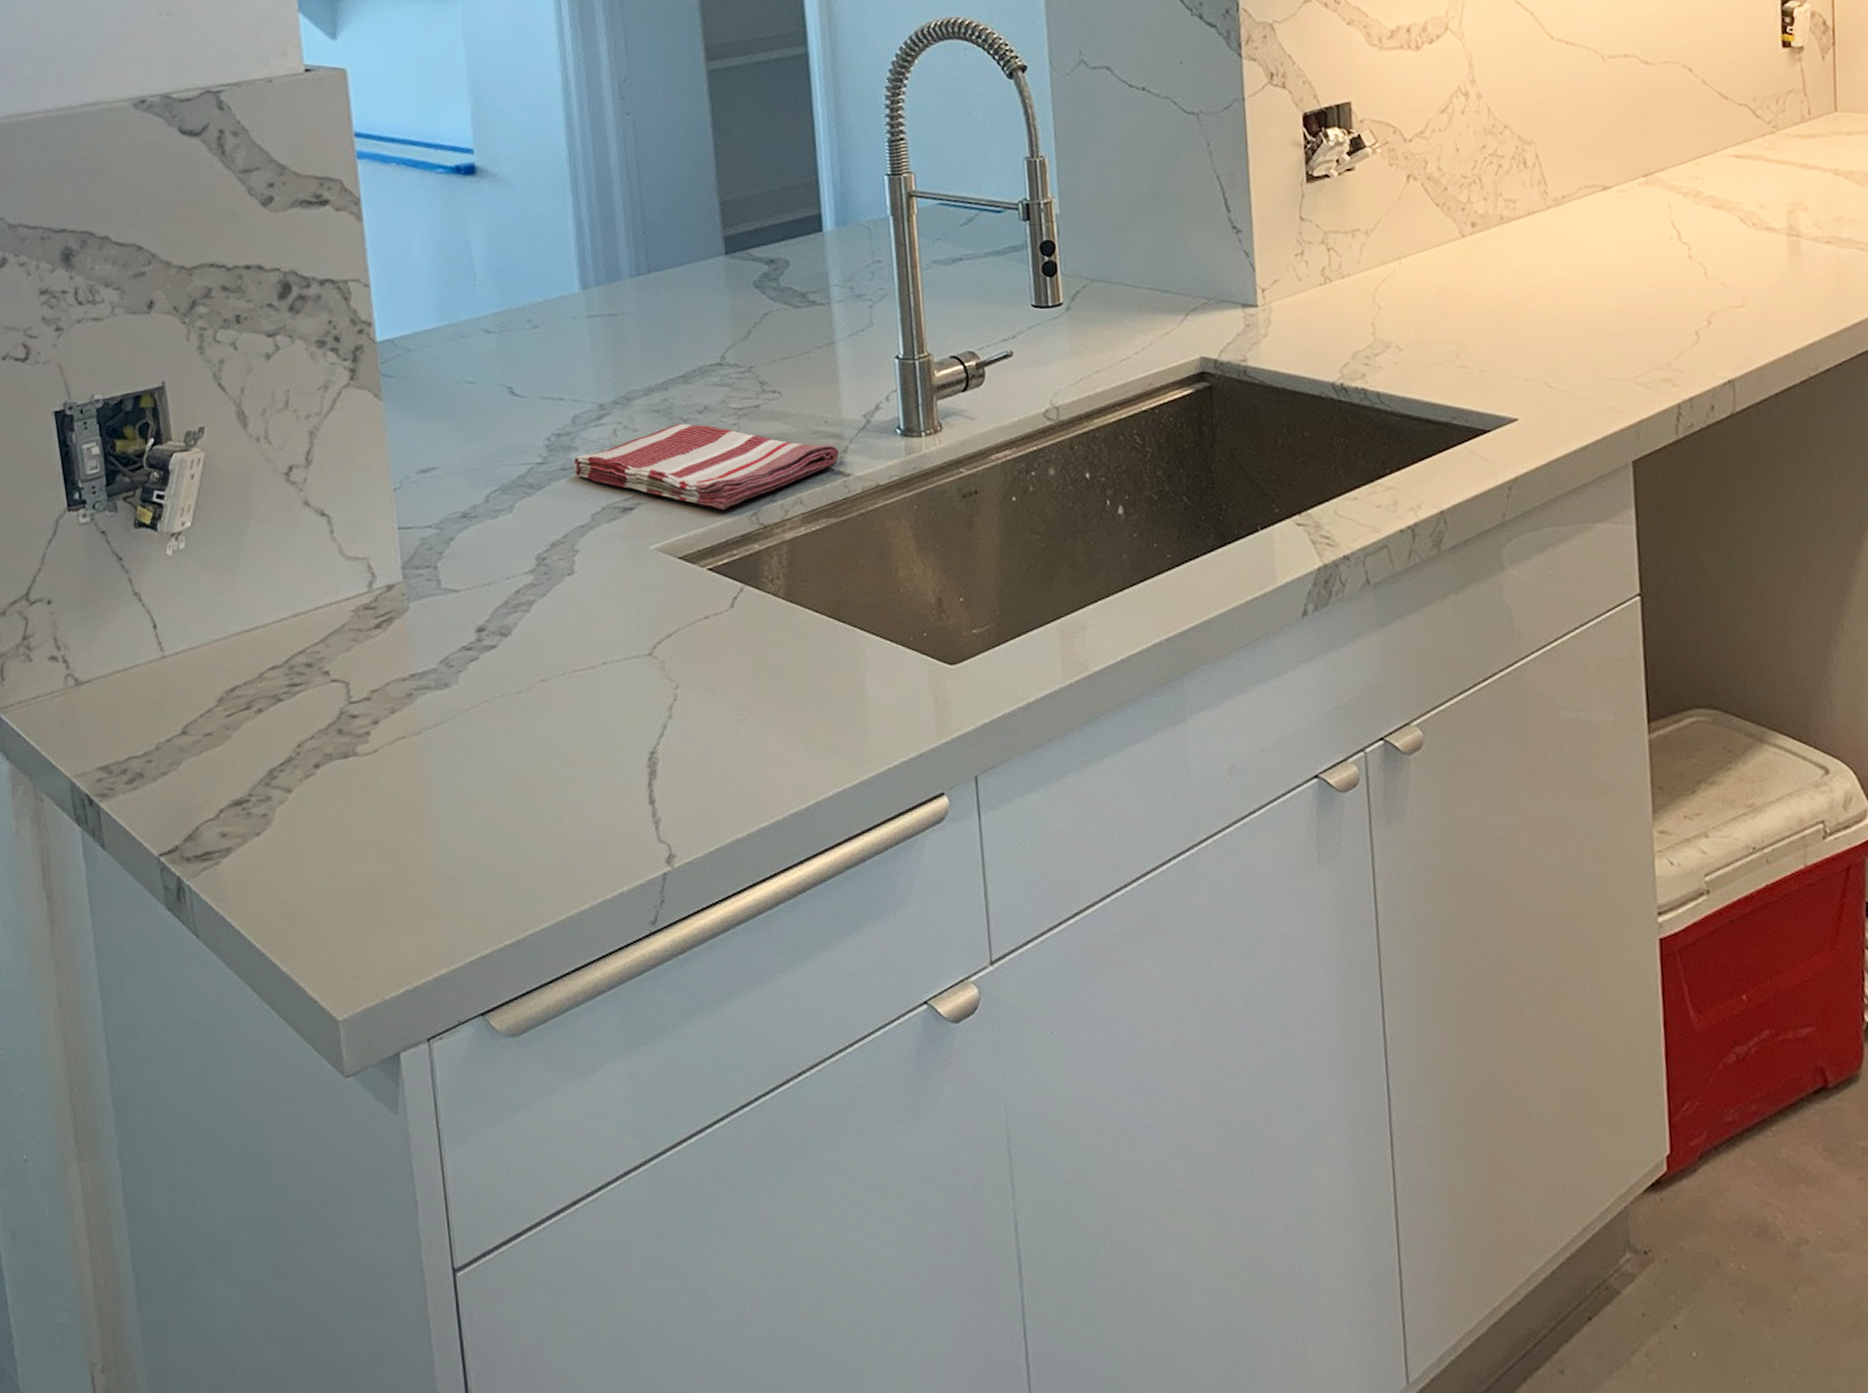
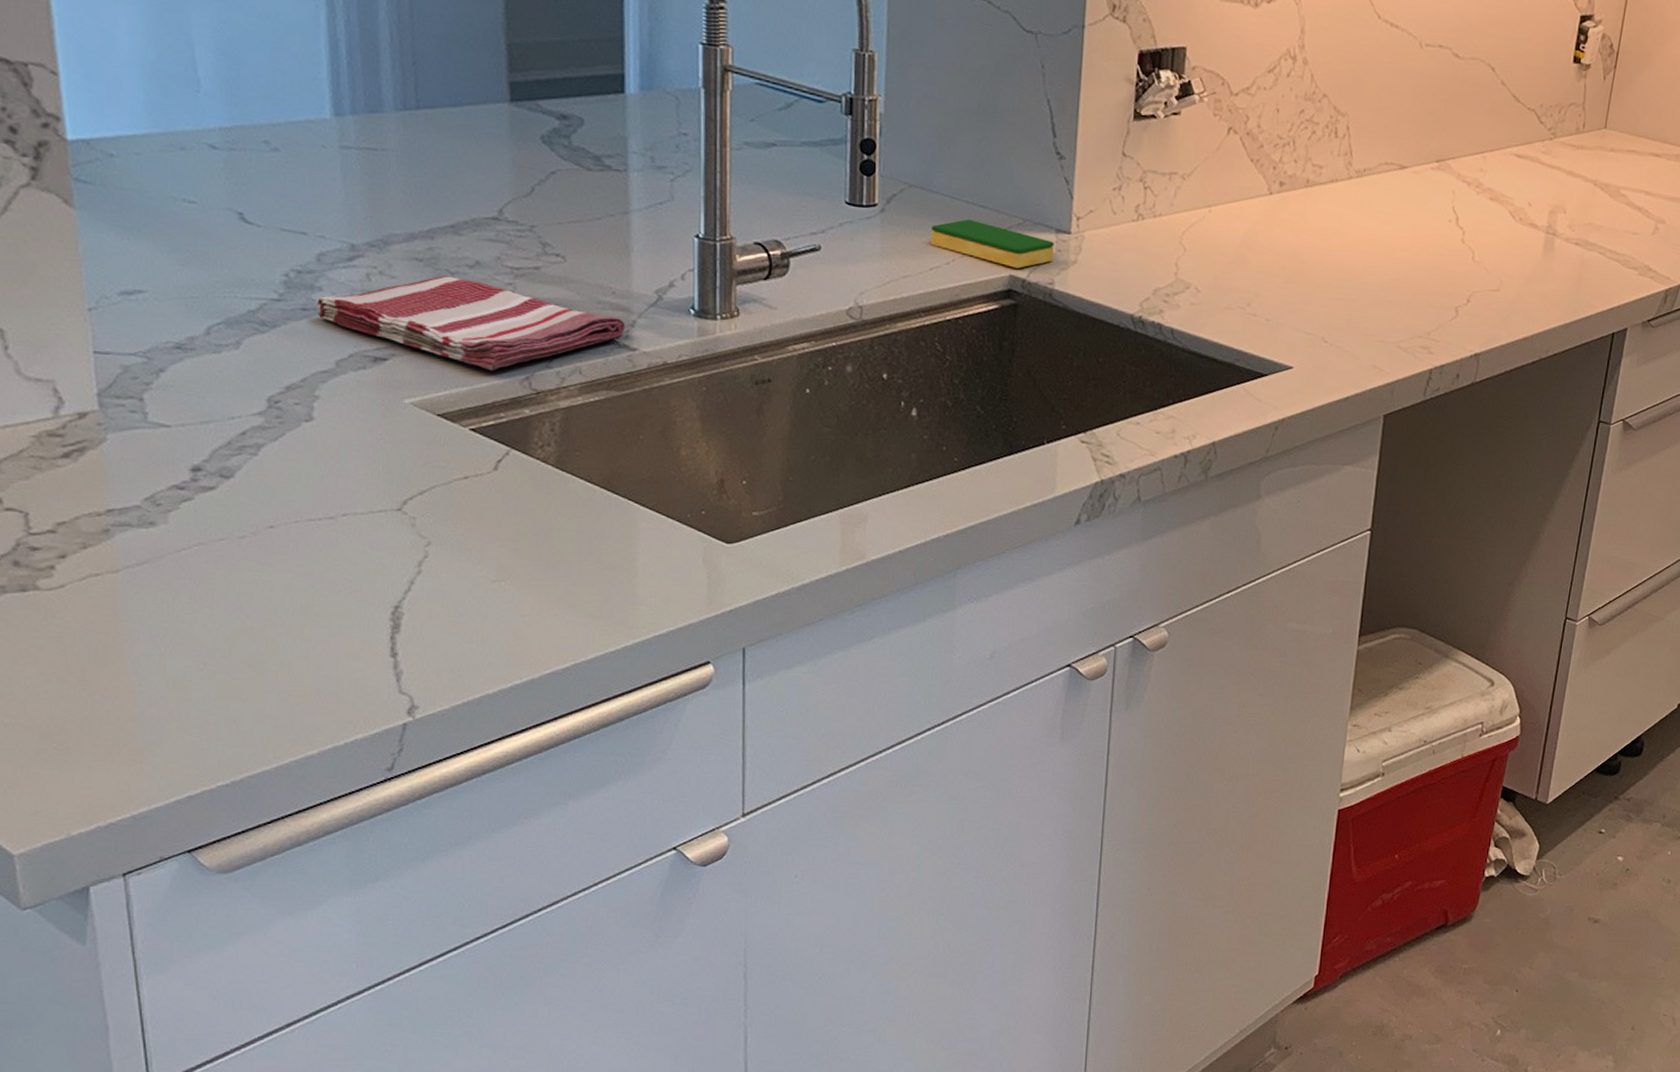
dish sponge: none [1117,305,1243,349] -> present [931,218,1054,268]

